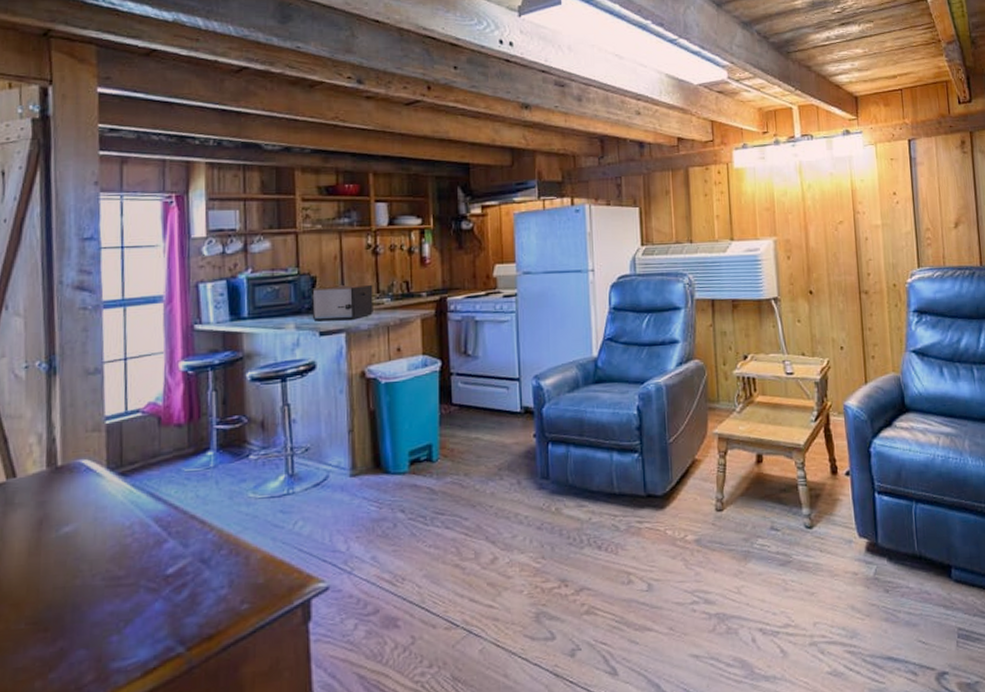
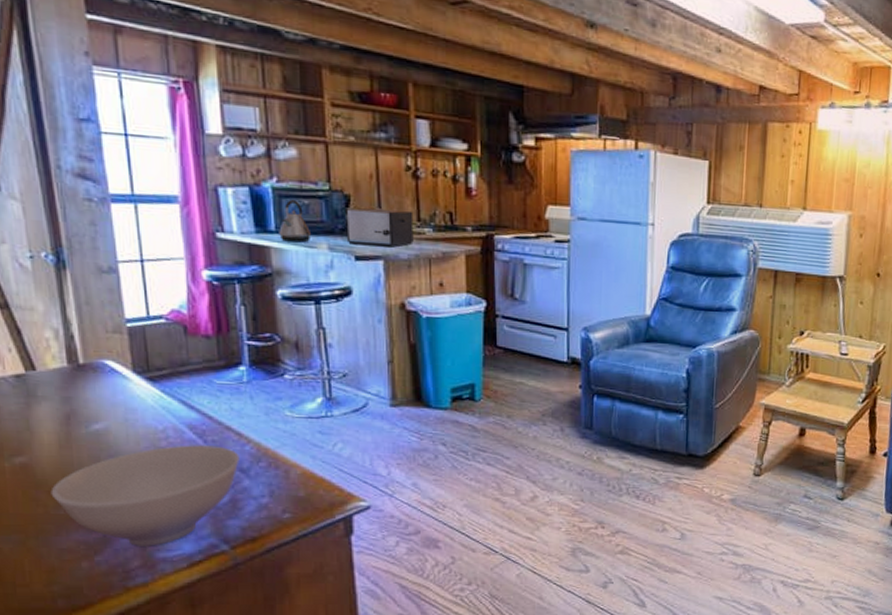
bowl: none [14,537,201,657] -> present [50,445,240,546]
kettle: none [251,287,281,326] -> present [279,200,312,243]

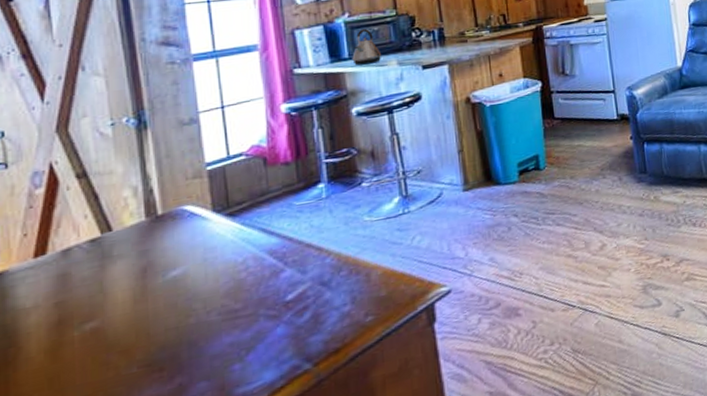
bowl: present [50,445,240,546] -> none [123,264,321,388]
toaster: present [344,207,414,248] -> none [410,19,474,57]

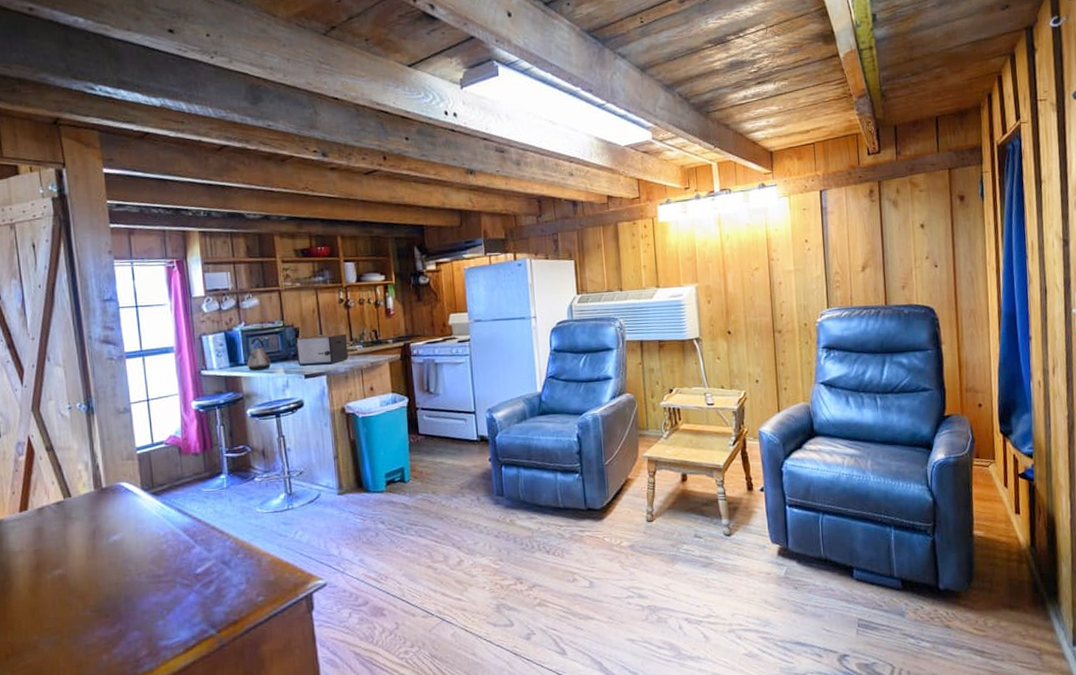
toaster: none [410,19,474,57] -> present [295,333,348,366]

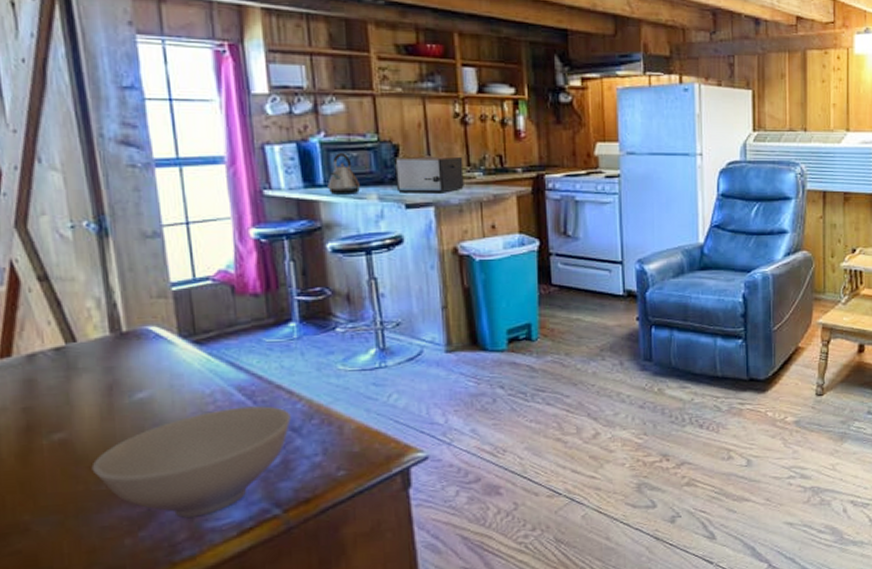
bowl: none [80,544,222,637] -> present [91,406,291,518]

